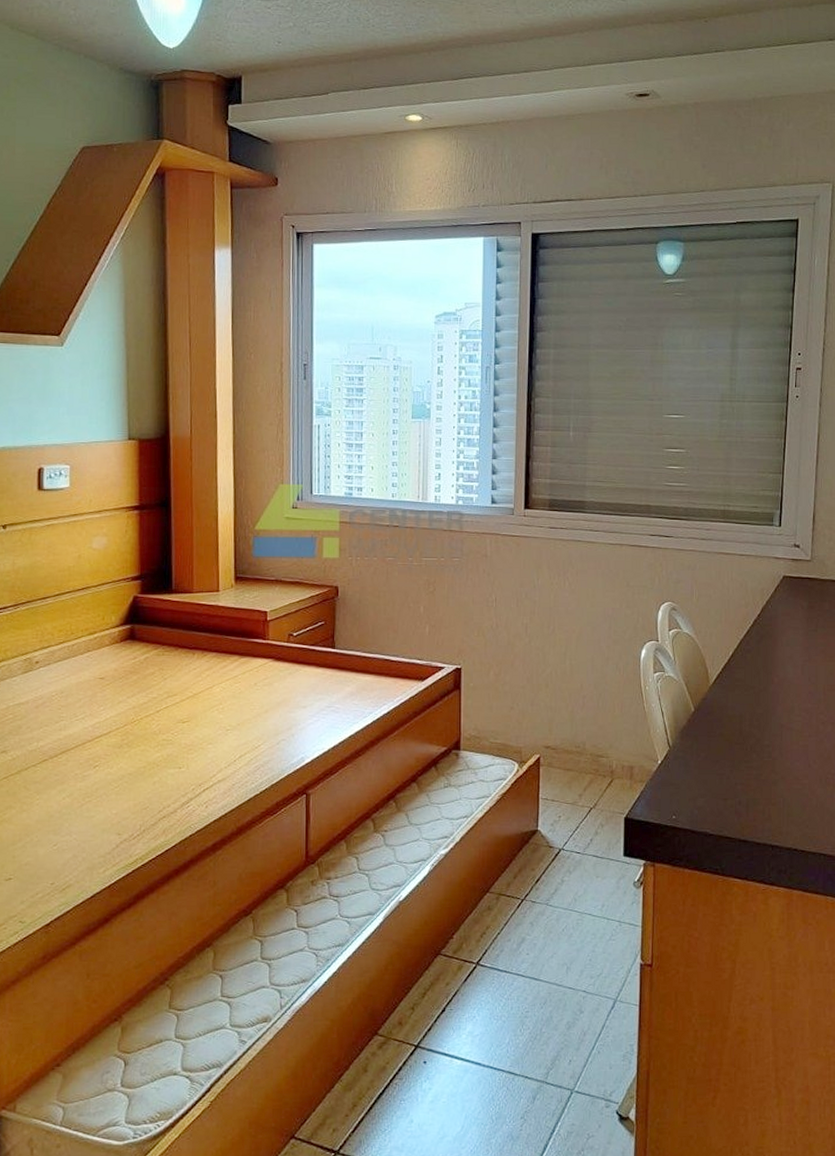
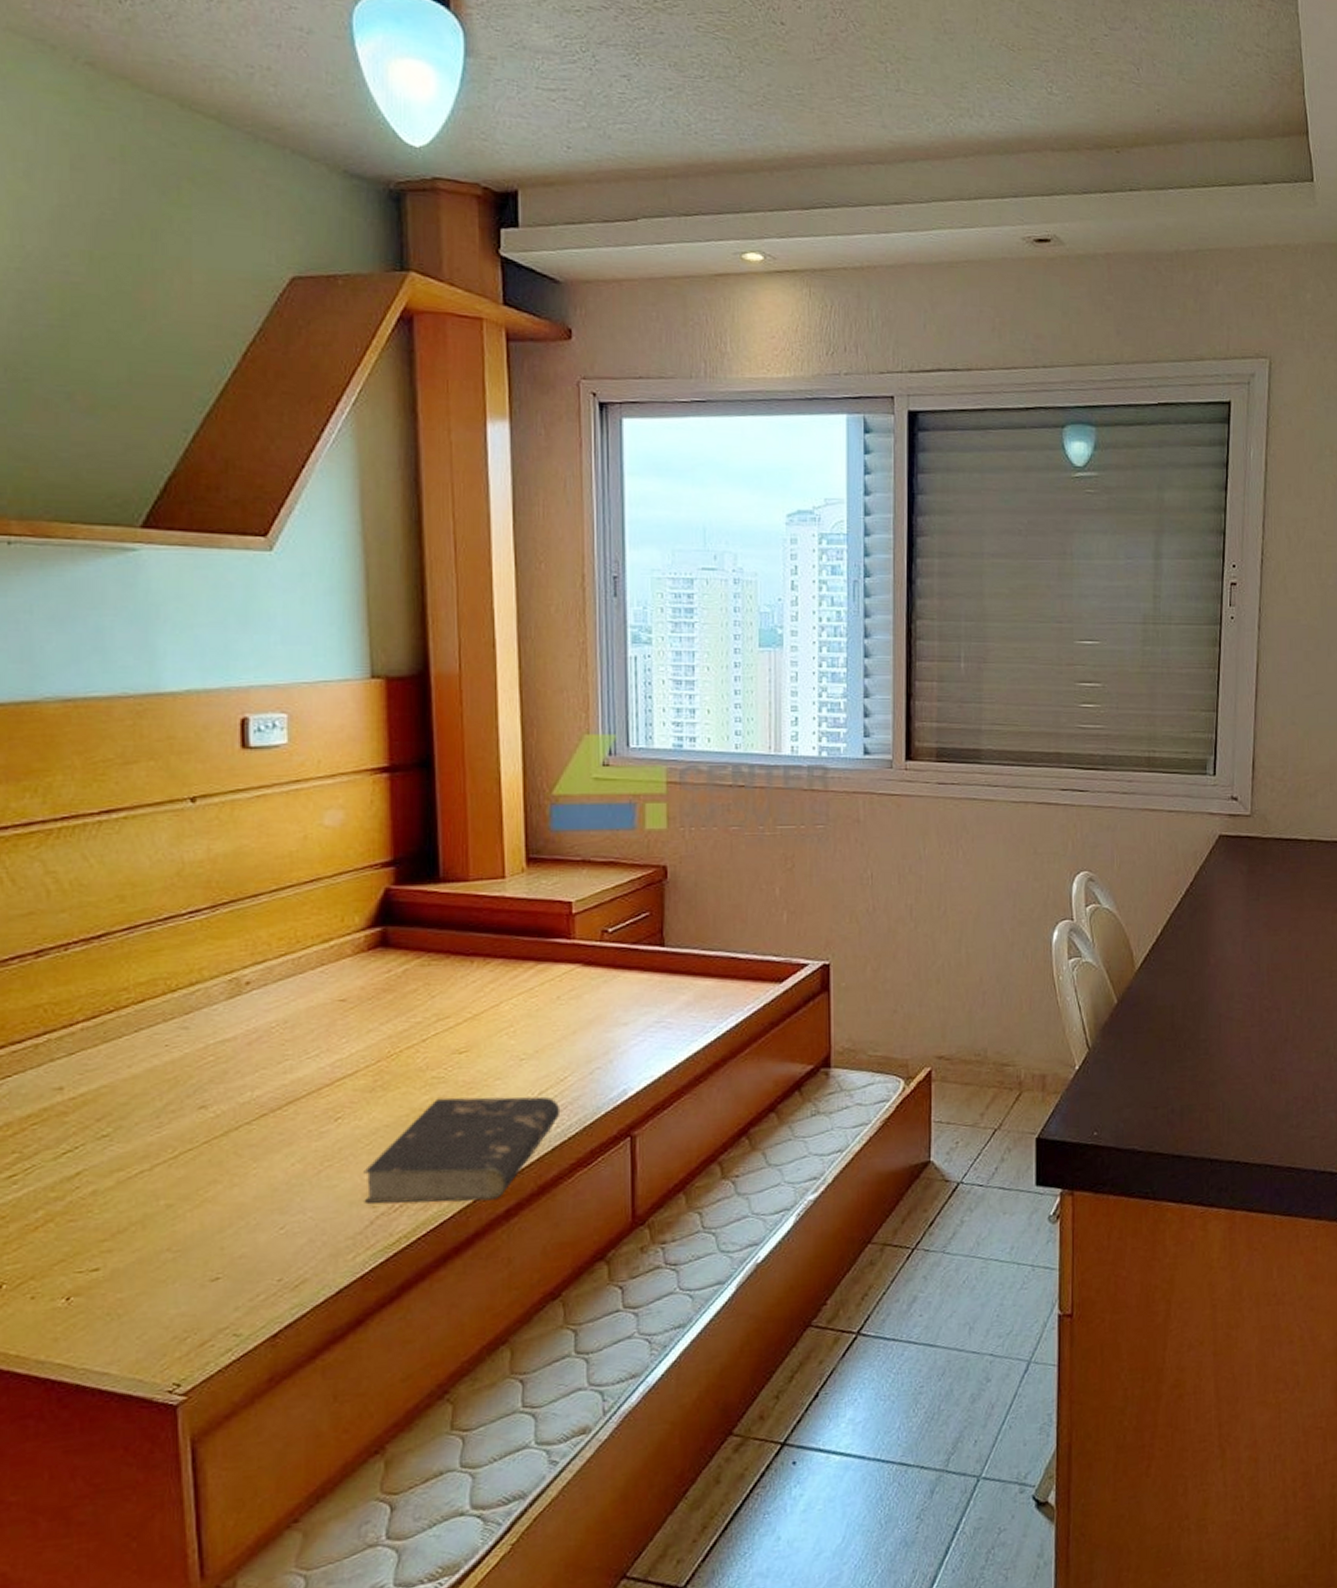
book: none [112,755,255,836] -> present [364,1096,561,1203]

